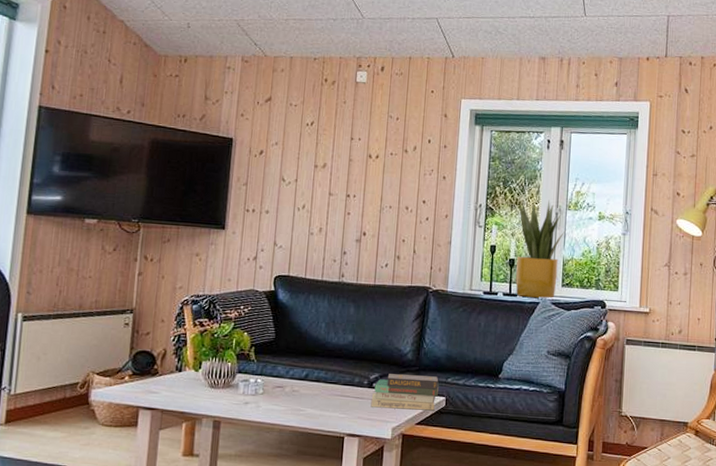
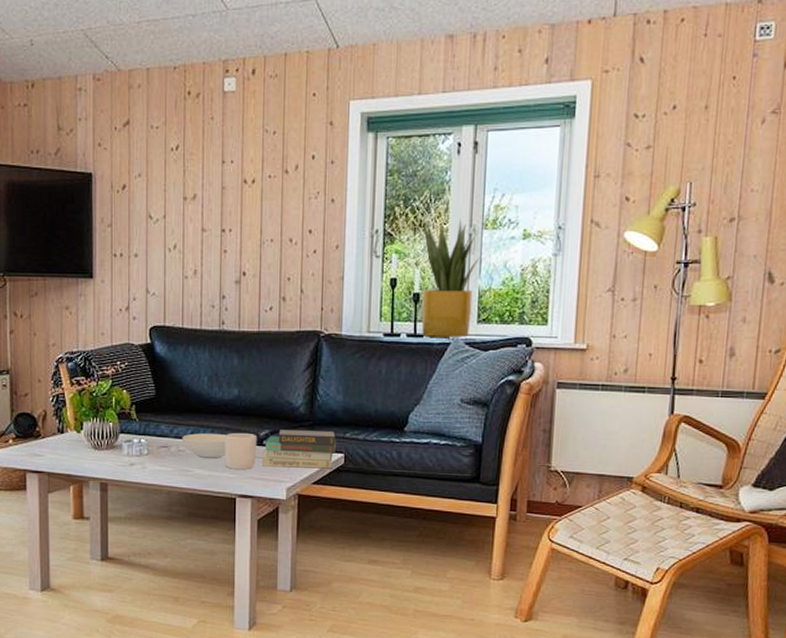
bowl: none [297,375,338,399] -> present [182,433,225,458]
mug: none [336,375,368,410] -> present [224,432,258,470]

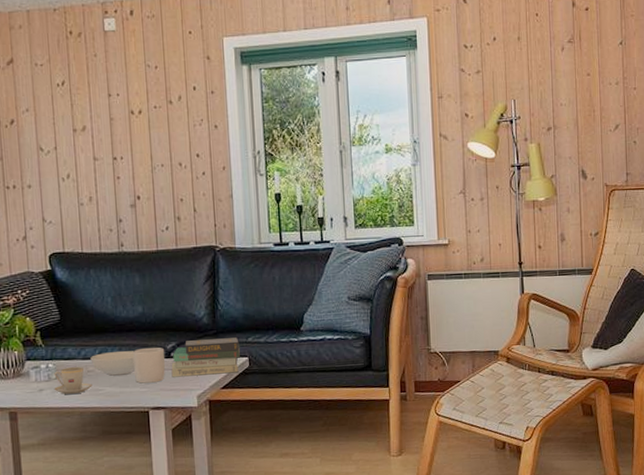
teacup: none [144,444,182,473] -> present [54,366,92,395]
planter: present [421,218,482,339] -> none [299,137,353,244]

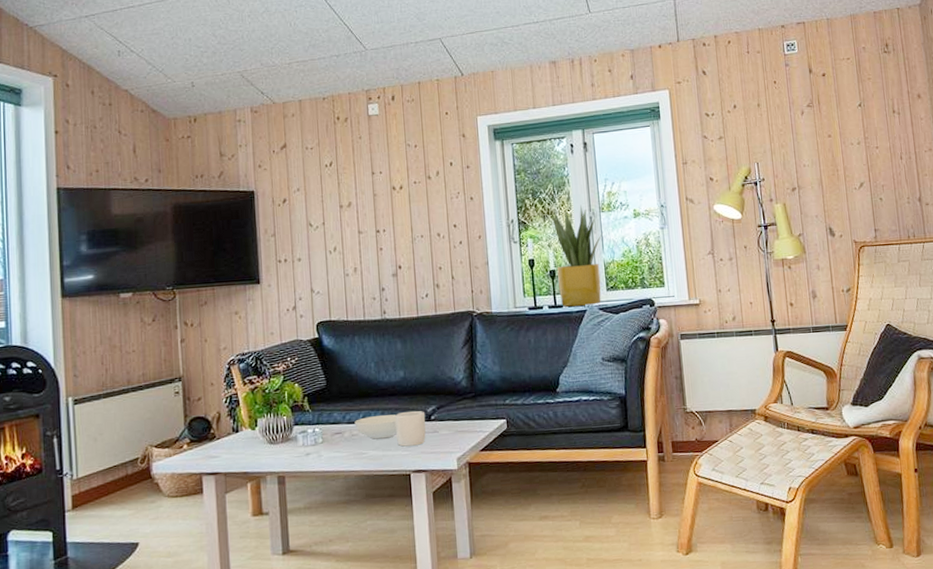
teacup: present [54,366,92,395] -> none [320,430,356,459]
books: present [171,337,240,378] -> none [431,400,498,440]
planter: none [299,137,353,244] -> present [550,204,603,307]

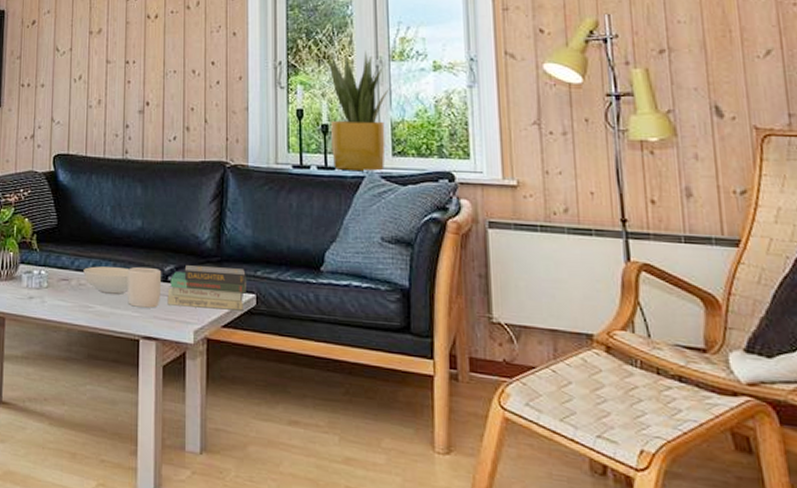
books: none [431,400,498,440] -> present [167,265,246,311]

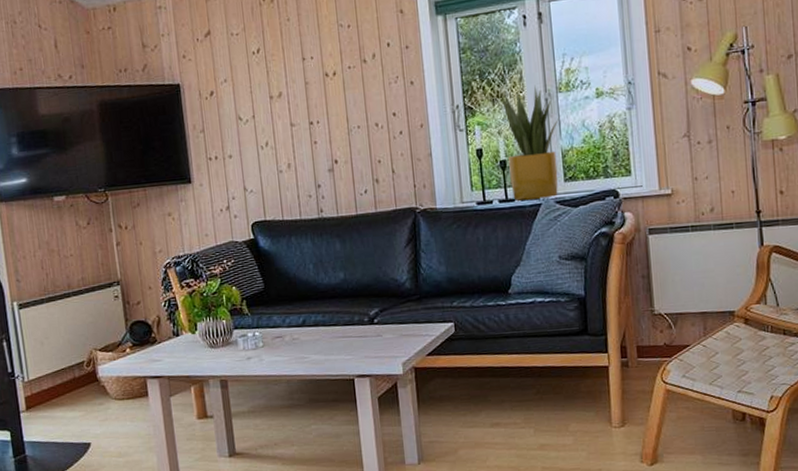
bowl: present [83,266,128,295] -> none [295,318,339,344]
mug: present [127,266,162,308] -> none [335,313,369,351]
books: present [167,265,246,311] -> none [375,302,445,345]

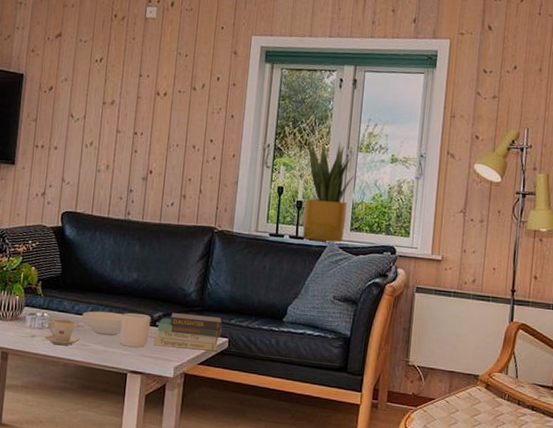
teacup: none [260,334,298,363] -> present [44,319,80,346]
bowl: none [295,318,339,344] -> present [82,311,122,336]
mug: none [335,313,369,351] -> present [119,312,152,348]
books: none [375,302,445,345] -> present [154,313,222,352]

